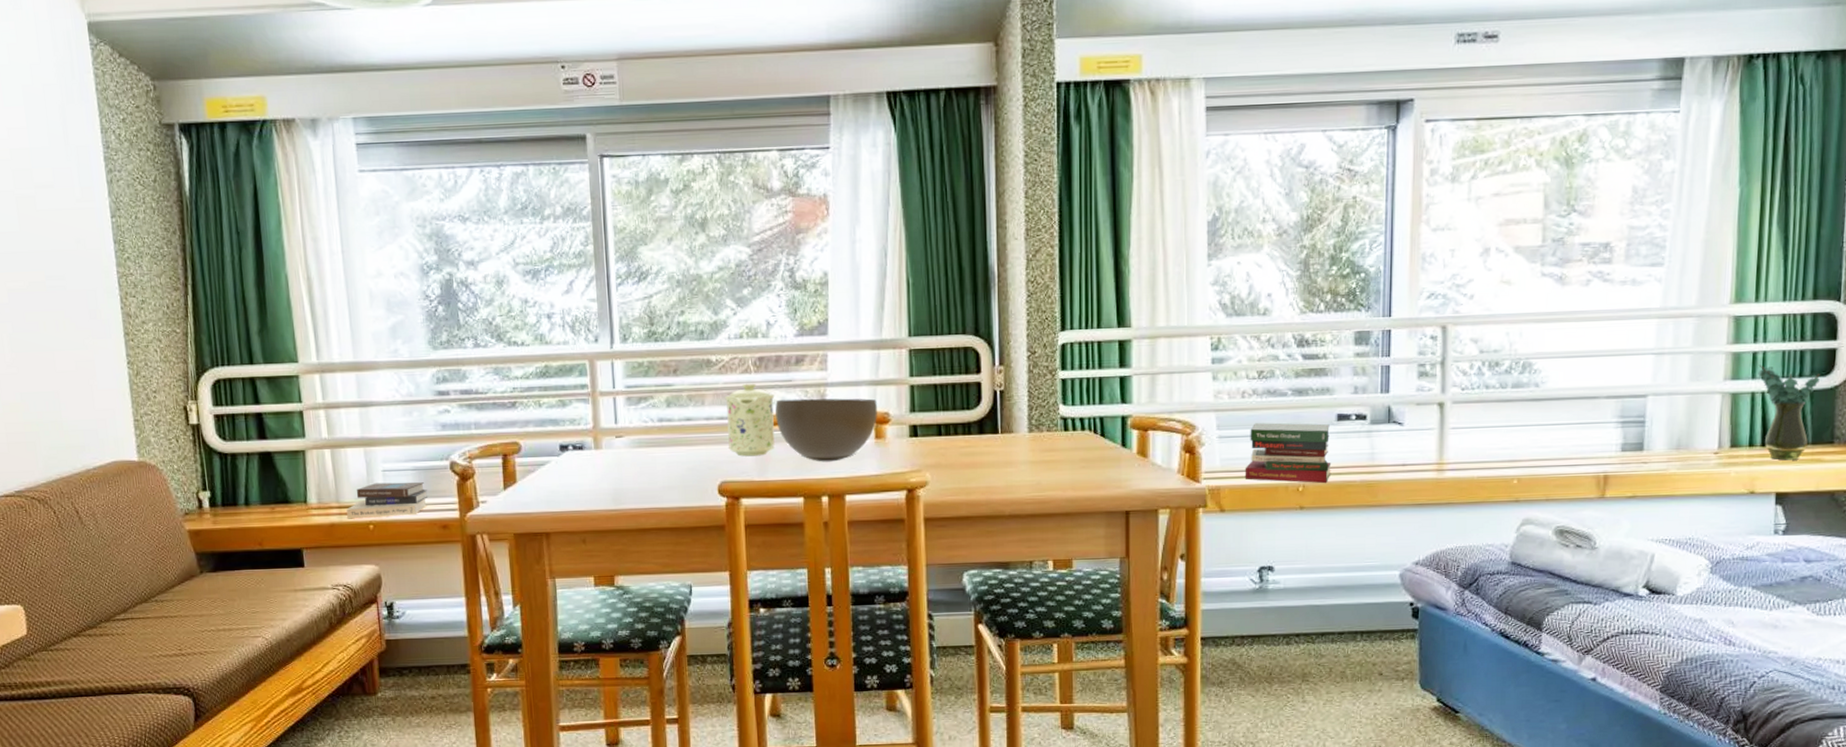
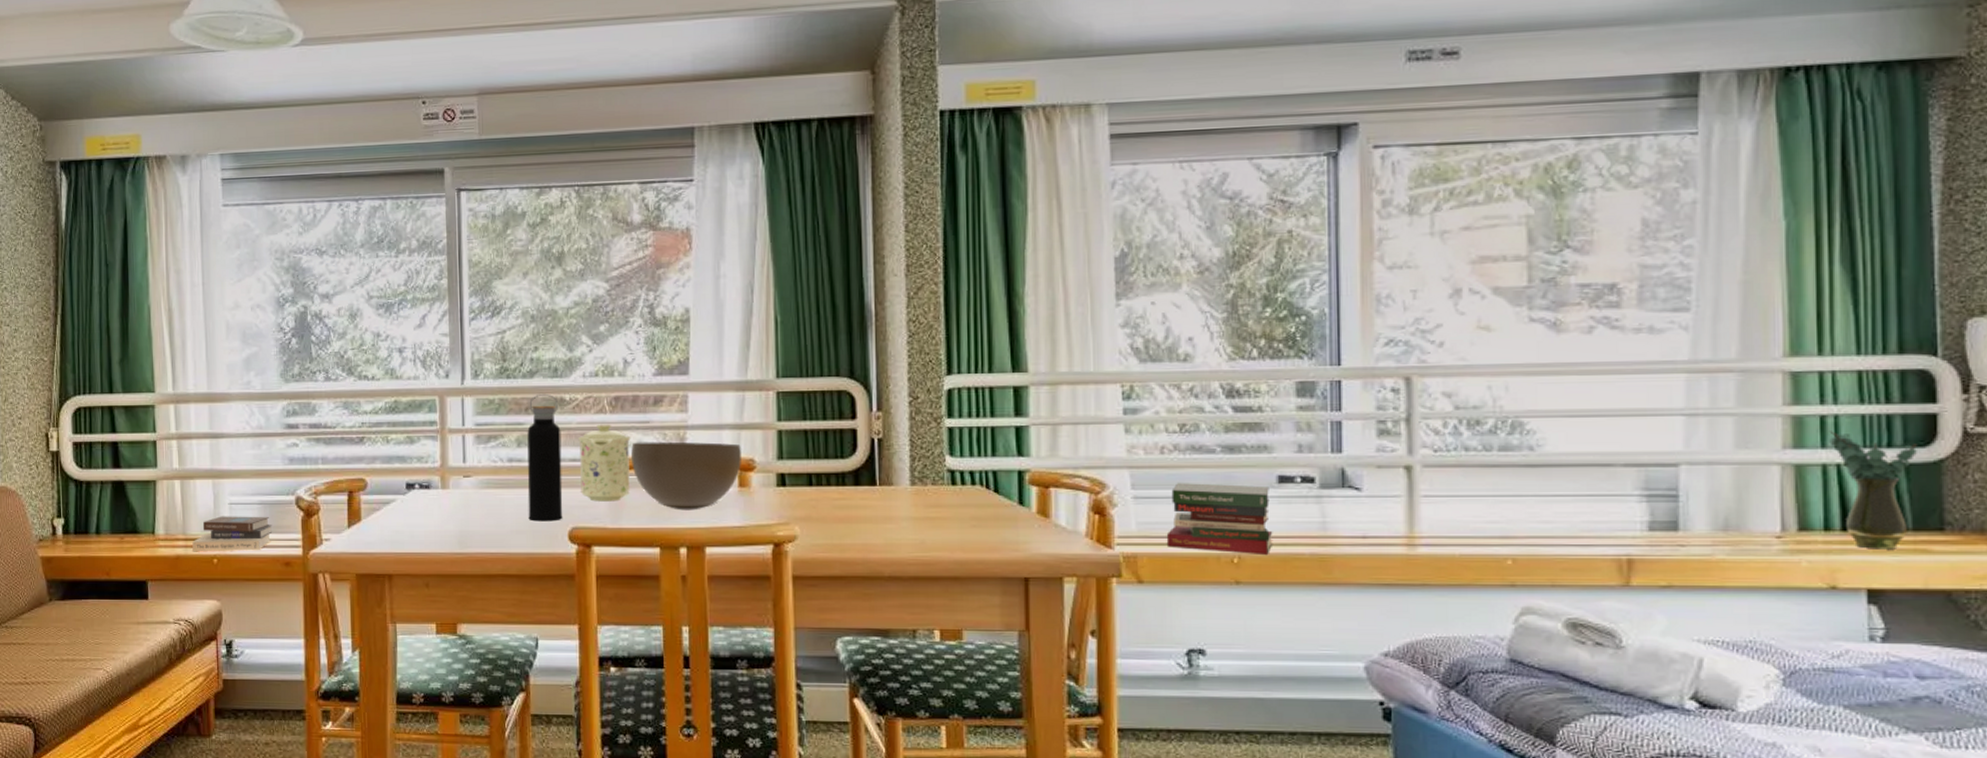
water bottle: none [676,355,712,477] -> present [527,393,563,522]

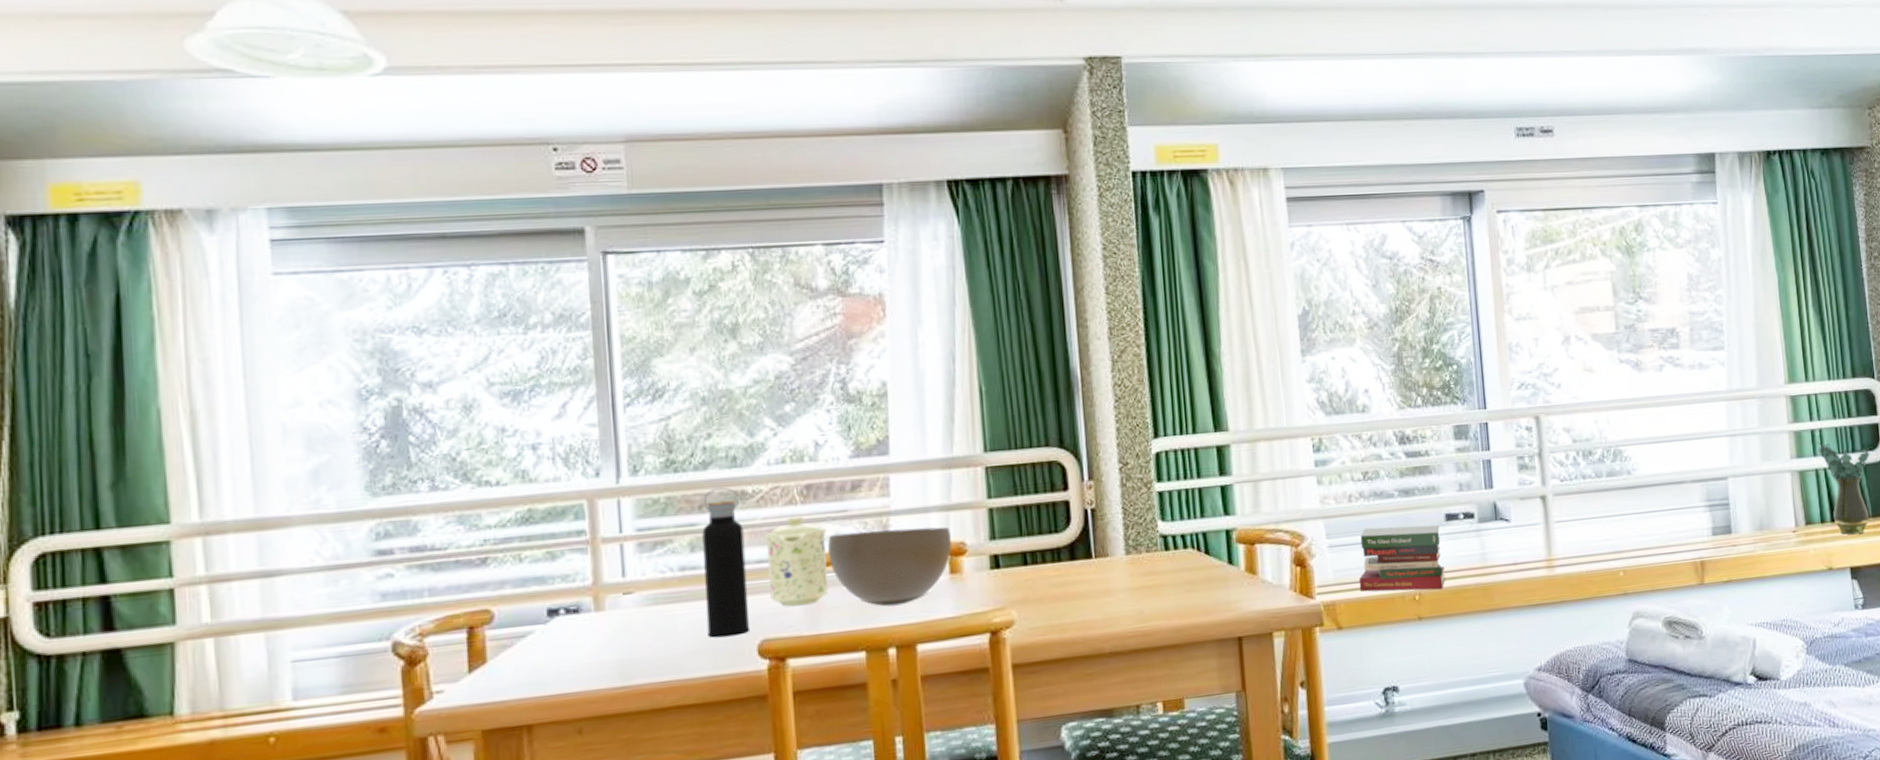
books: present [192,516,273,552] -> none [235,673,359,732]

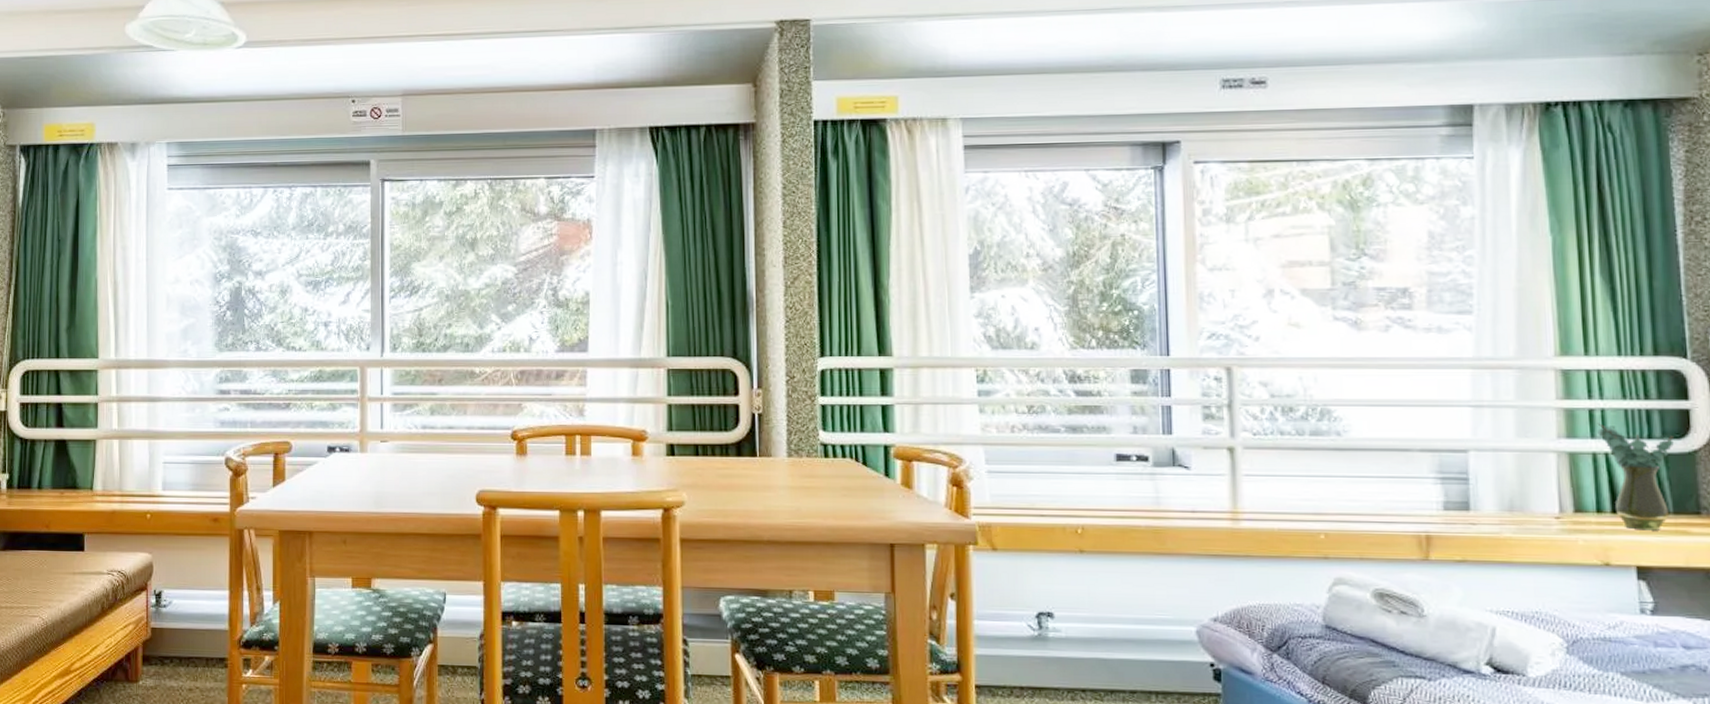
water bottle: present [702,487,749,638] -> none [439,366,471,485]
mug: present [763,516,828,607] -> none [485,395,535,467]
bowl: present [828,526,952,607] -> none [535,412,635,477]
books: present [1359,525,1446,592] -> none [1017,459,1113,527]

